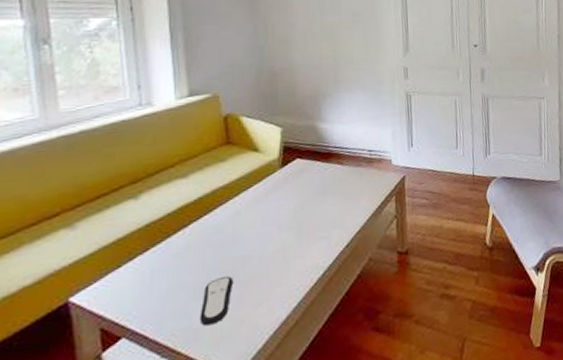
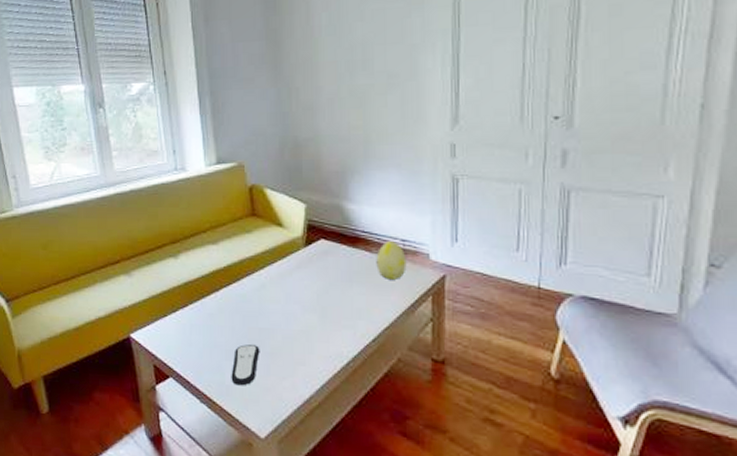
decorative egg: none [347,152,374,187] -> present [376,240,407,279]

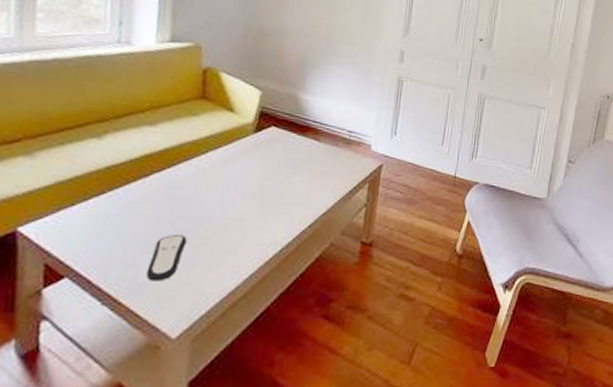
decorative egg: present [376,240,407,279] -> none [322,130,351,168]

